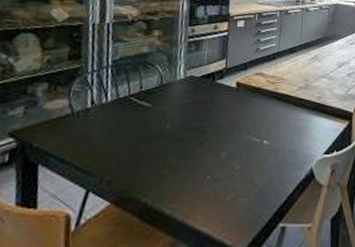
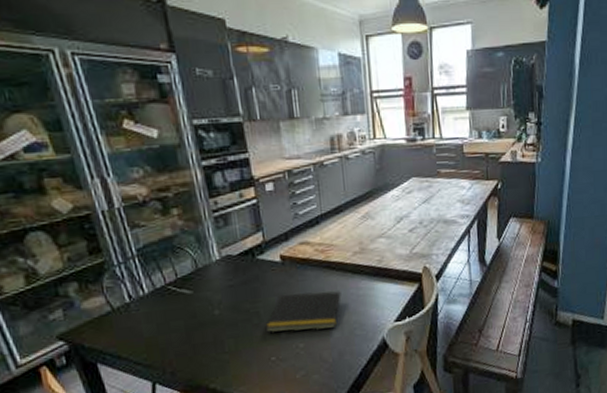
notepad: none [208,117,282,155] -> present [265,290,341,334]

